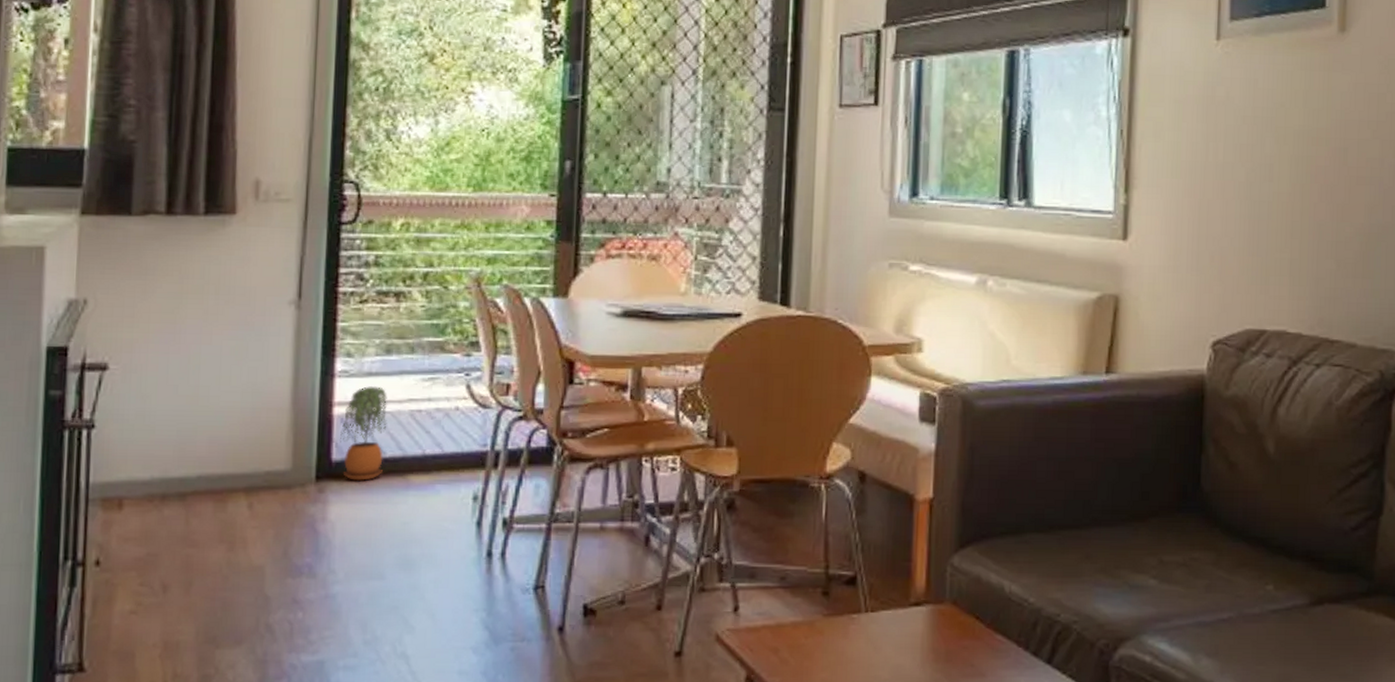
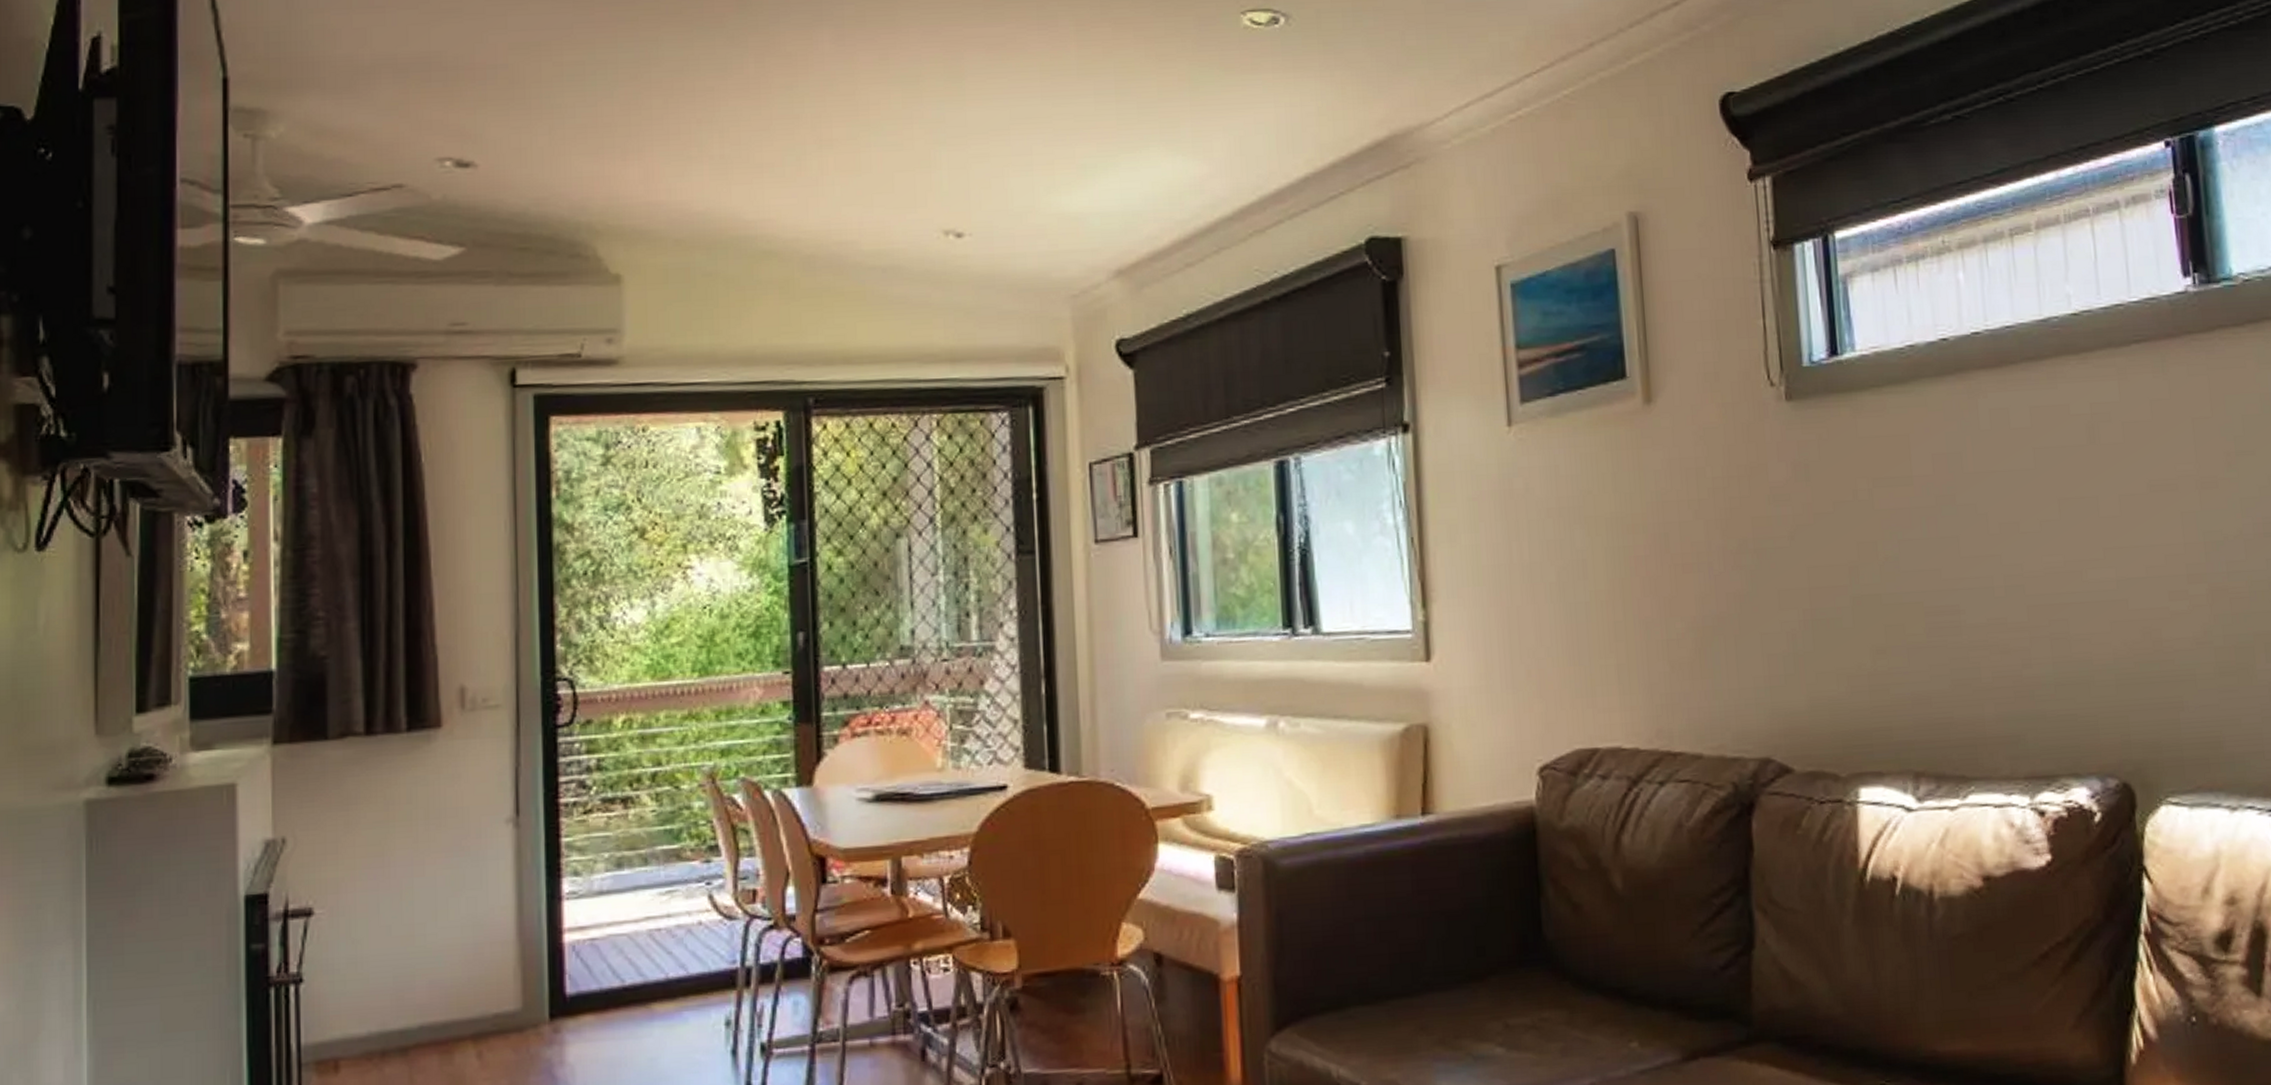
potted plant: present [340,386,387,481] -> none [573,906,624,1016]

